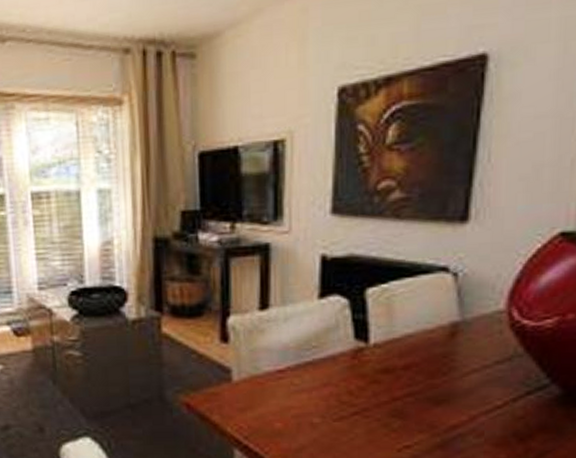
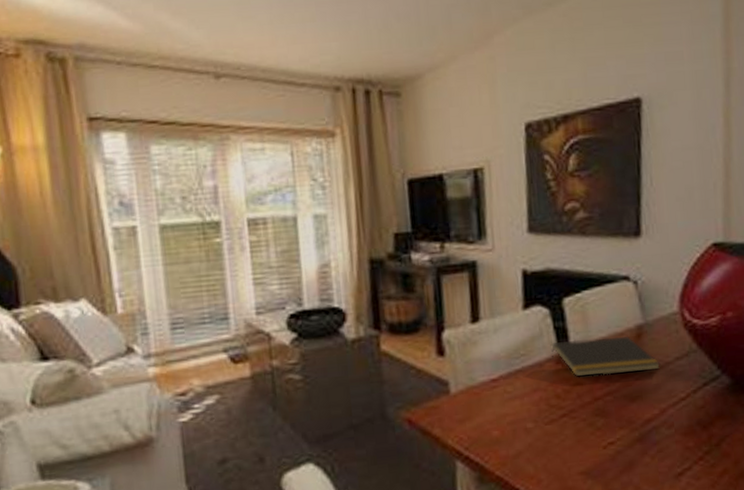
notepad: none [346,334,476,375] -> present [551,336,661,377]

